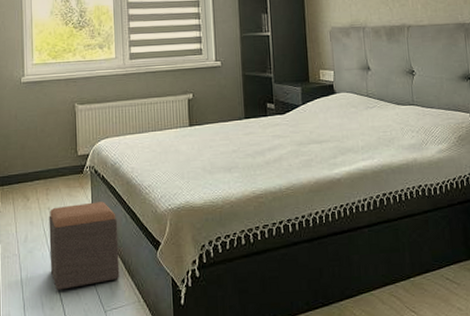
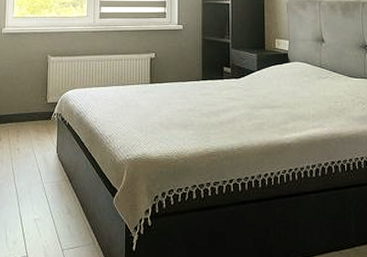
footstool: present [49,201,120,290] -> none [15,147,79,226]

